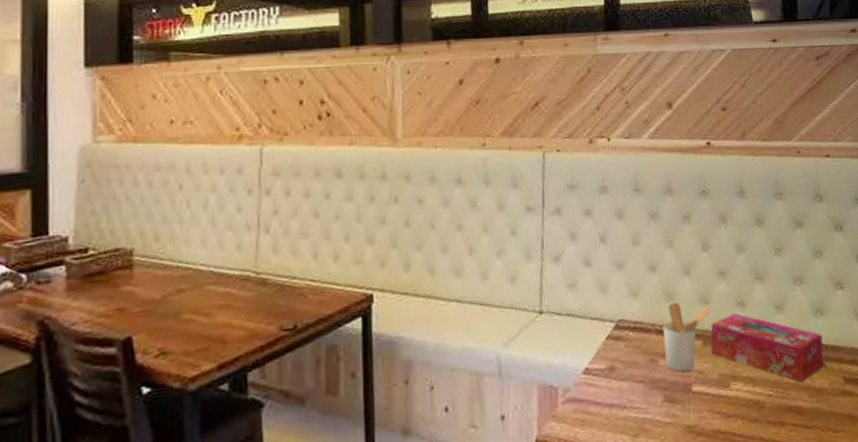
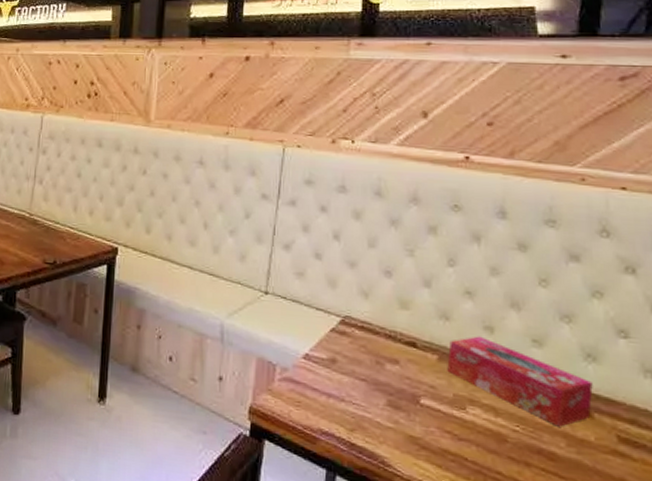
utensil holder: present [662,303,710,372] -> none [392,311,449,383]

